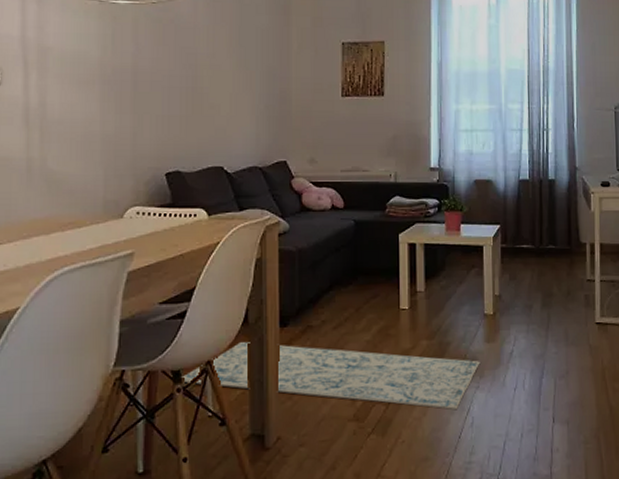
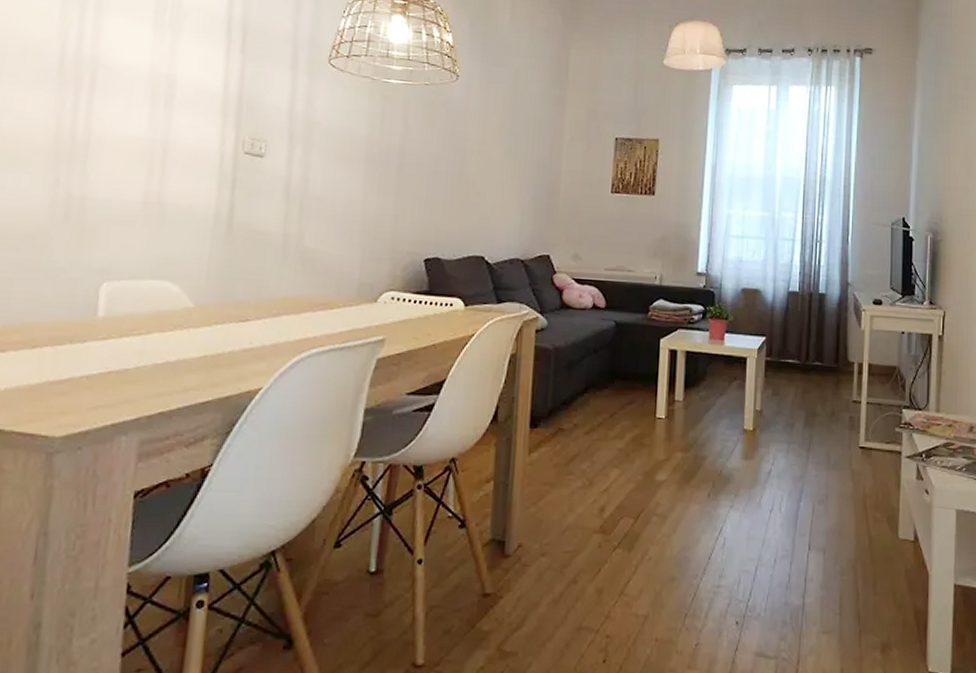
rug: present [182,342,480,410] -> none [424,441,736,529]

